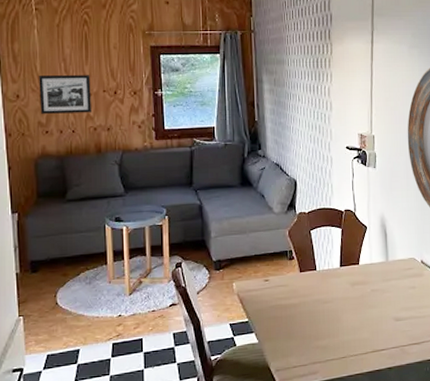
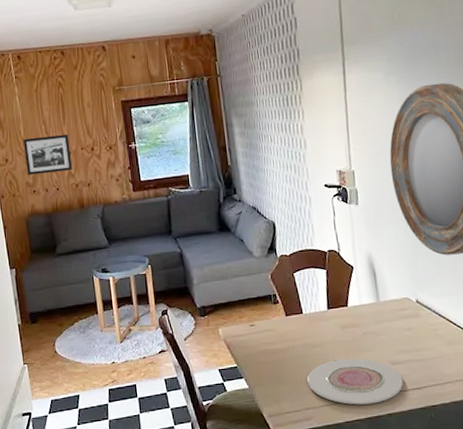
plate: none [316,314,404,359] -> present [307,358,403,405]

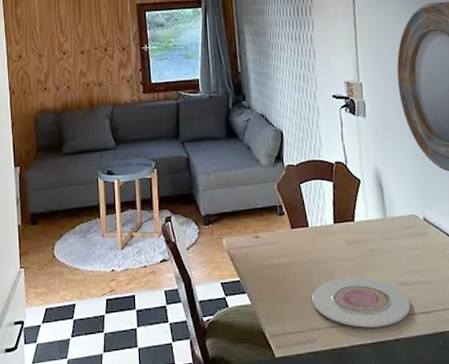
picture frame: present [23,134,72,175] -> none [38,34,84,72]

